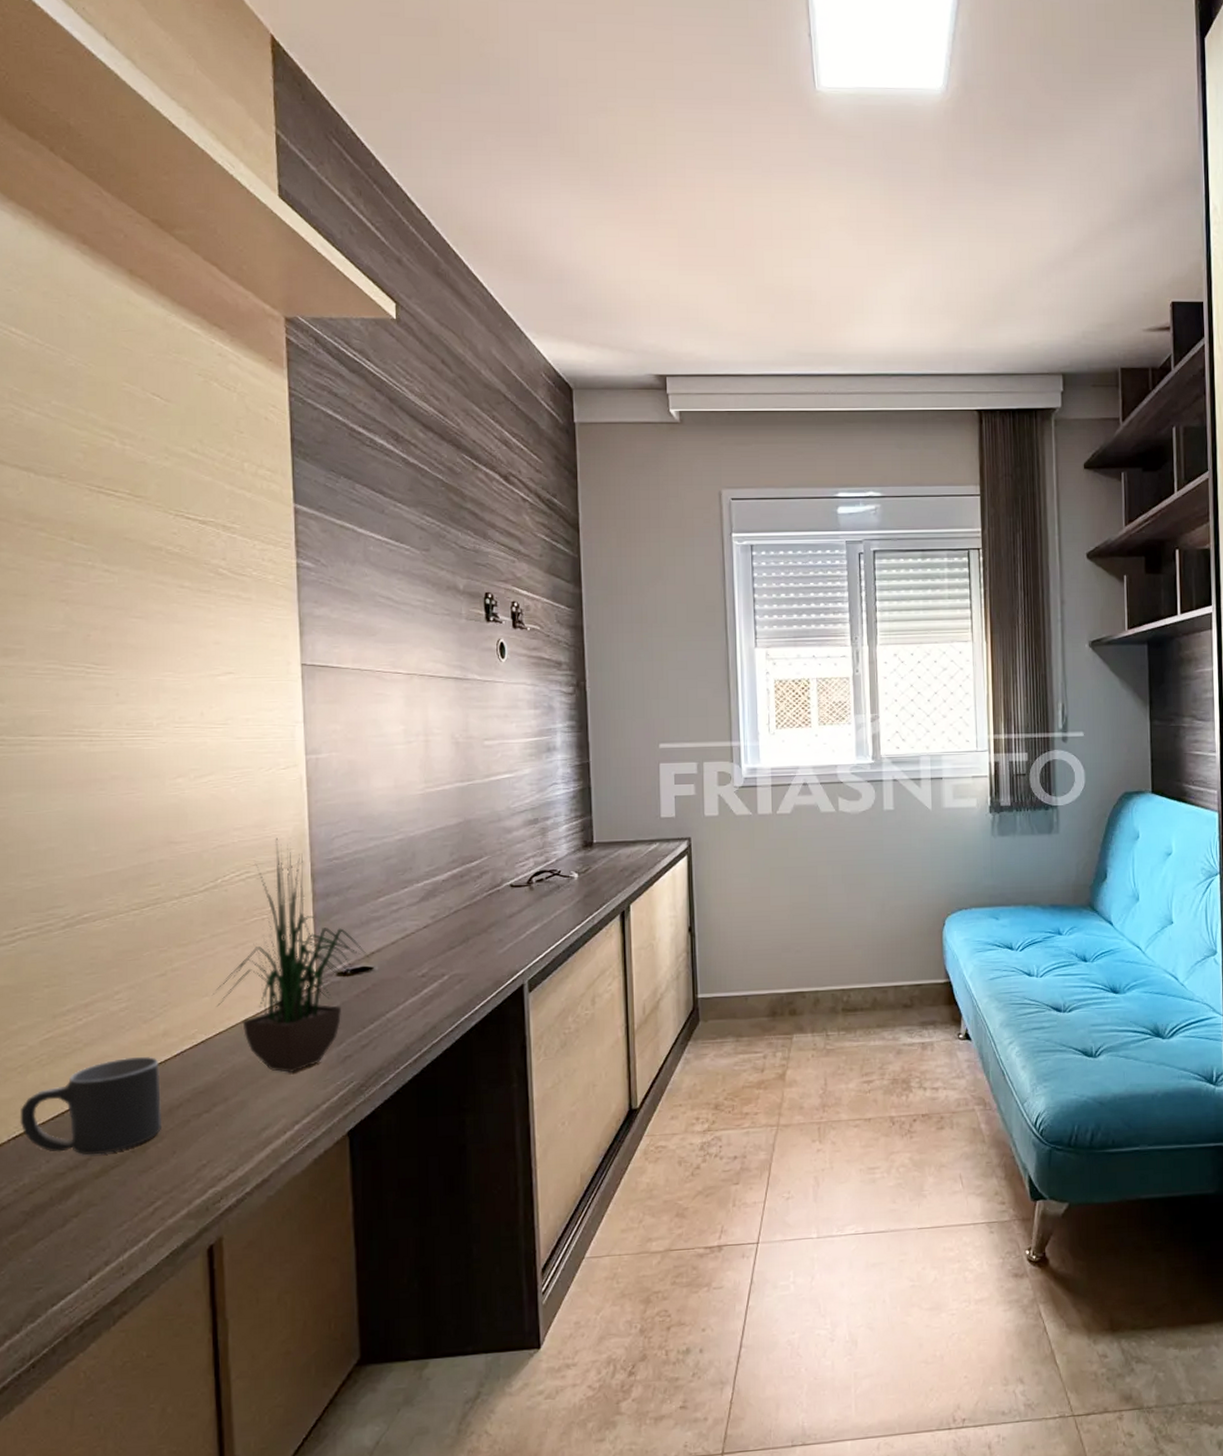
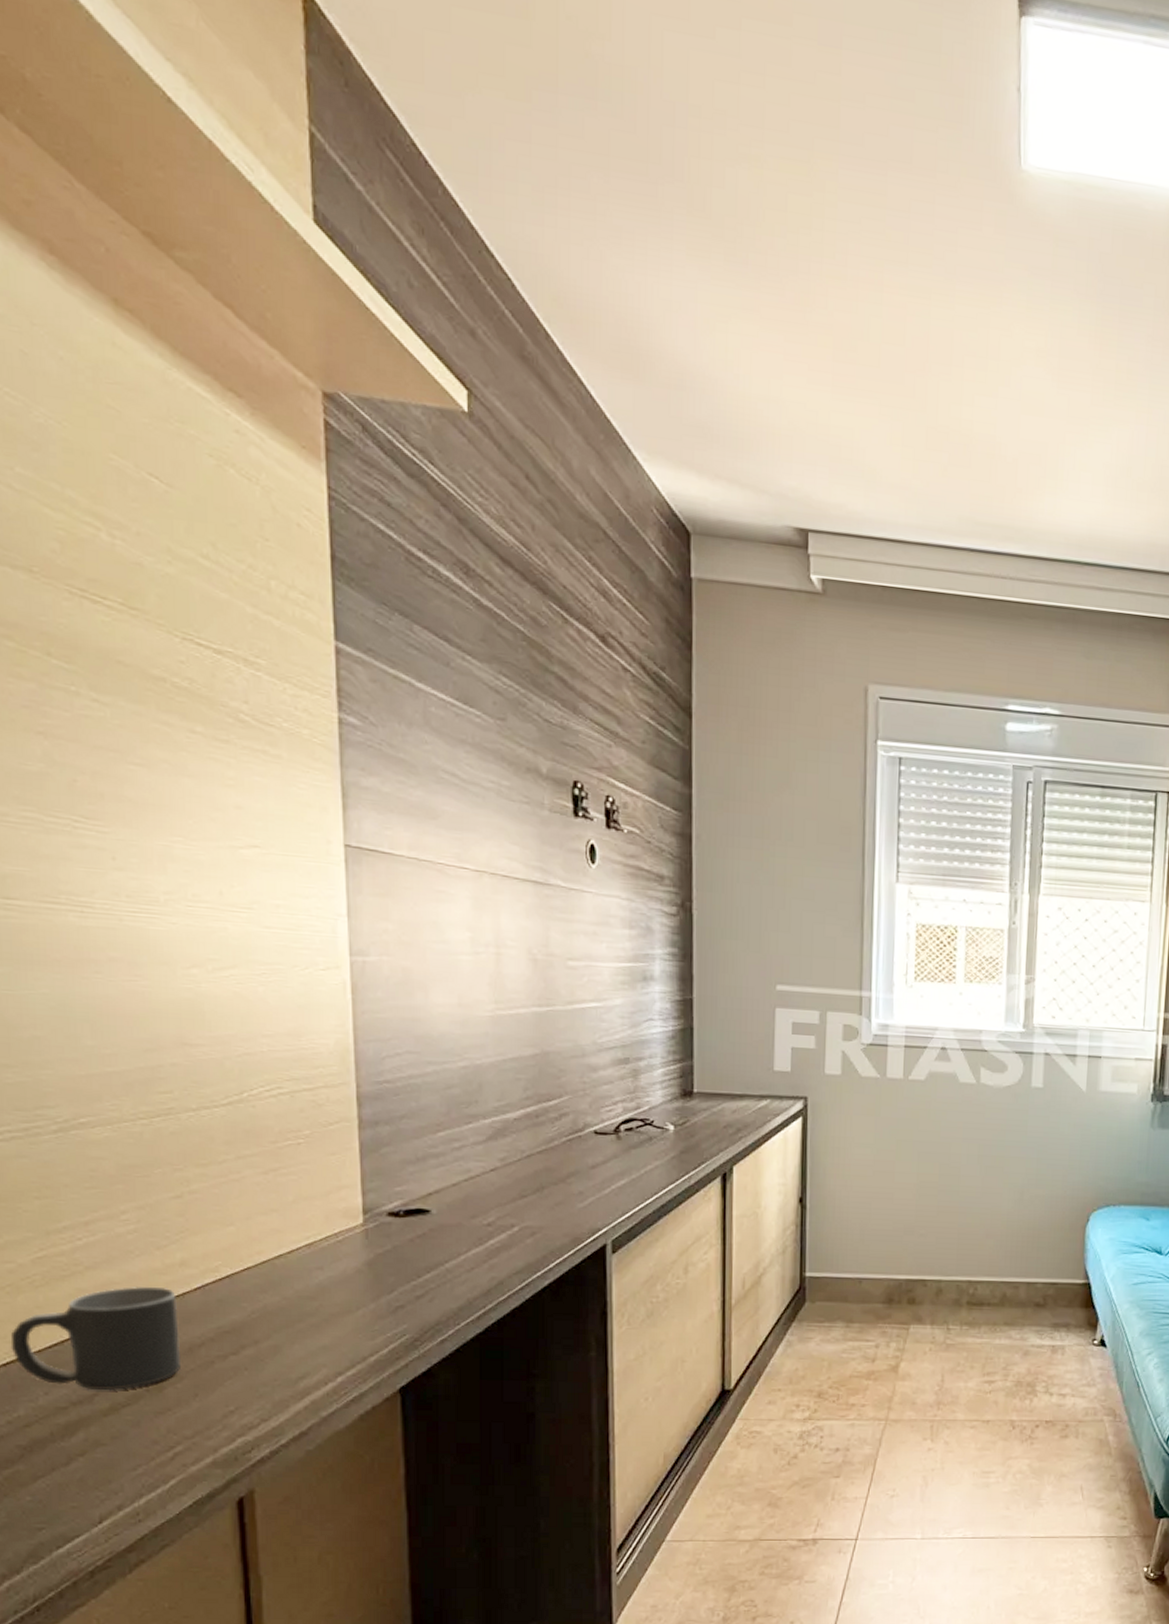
potted plant: present [212,838,370,1073] -> none [238,1051,427,1319]

